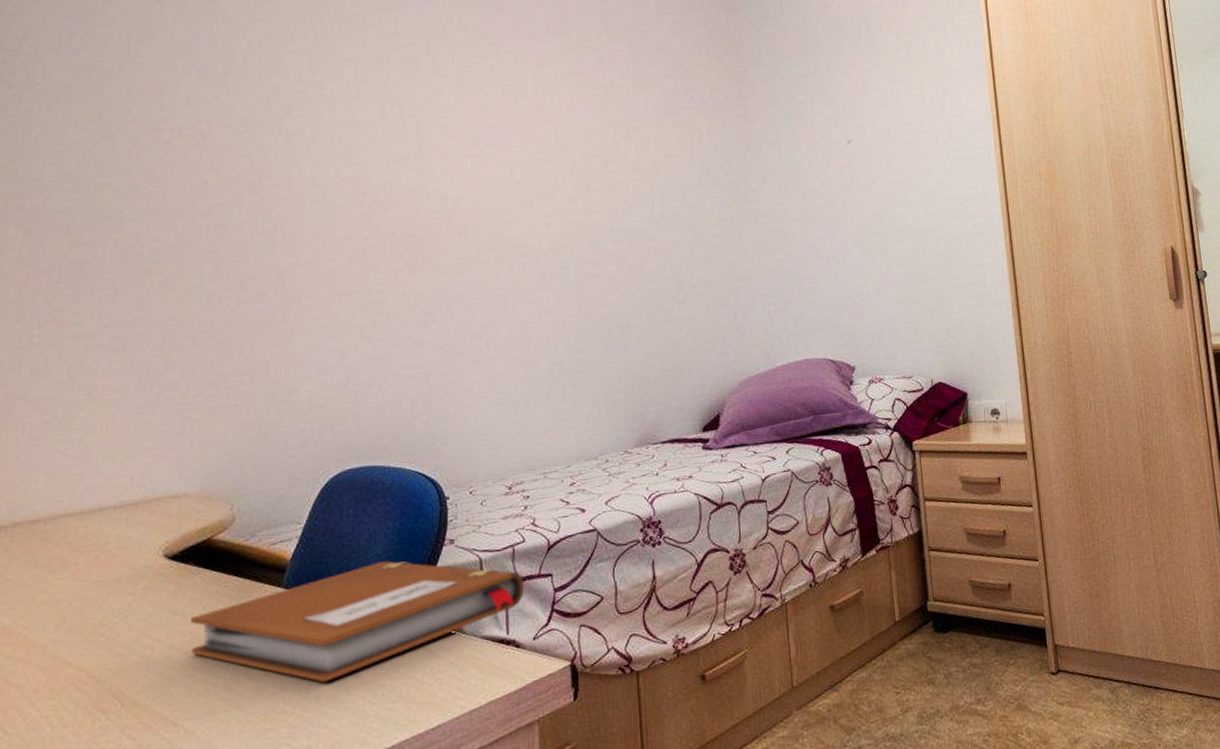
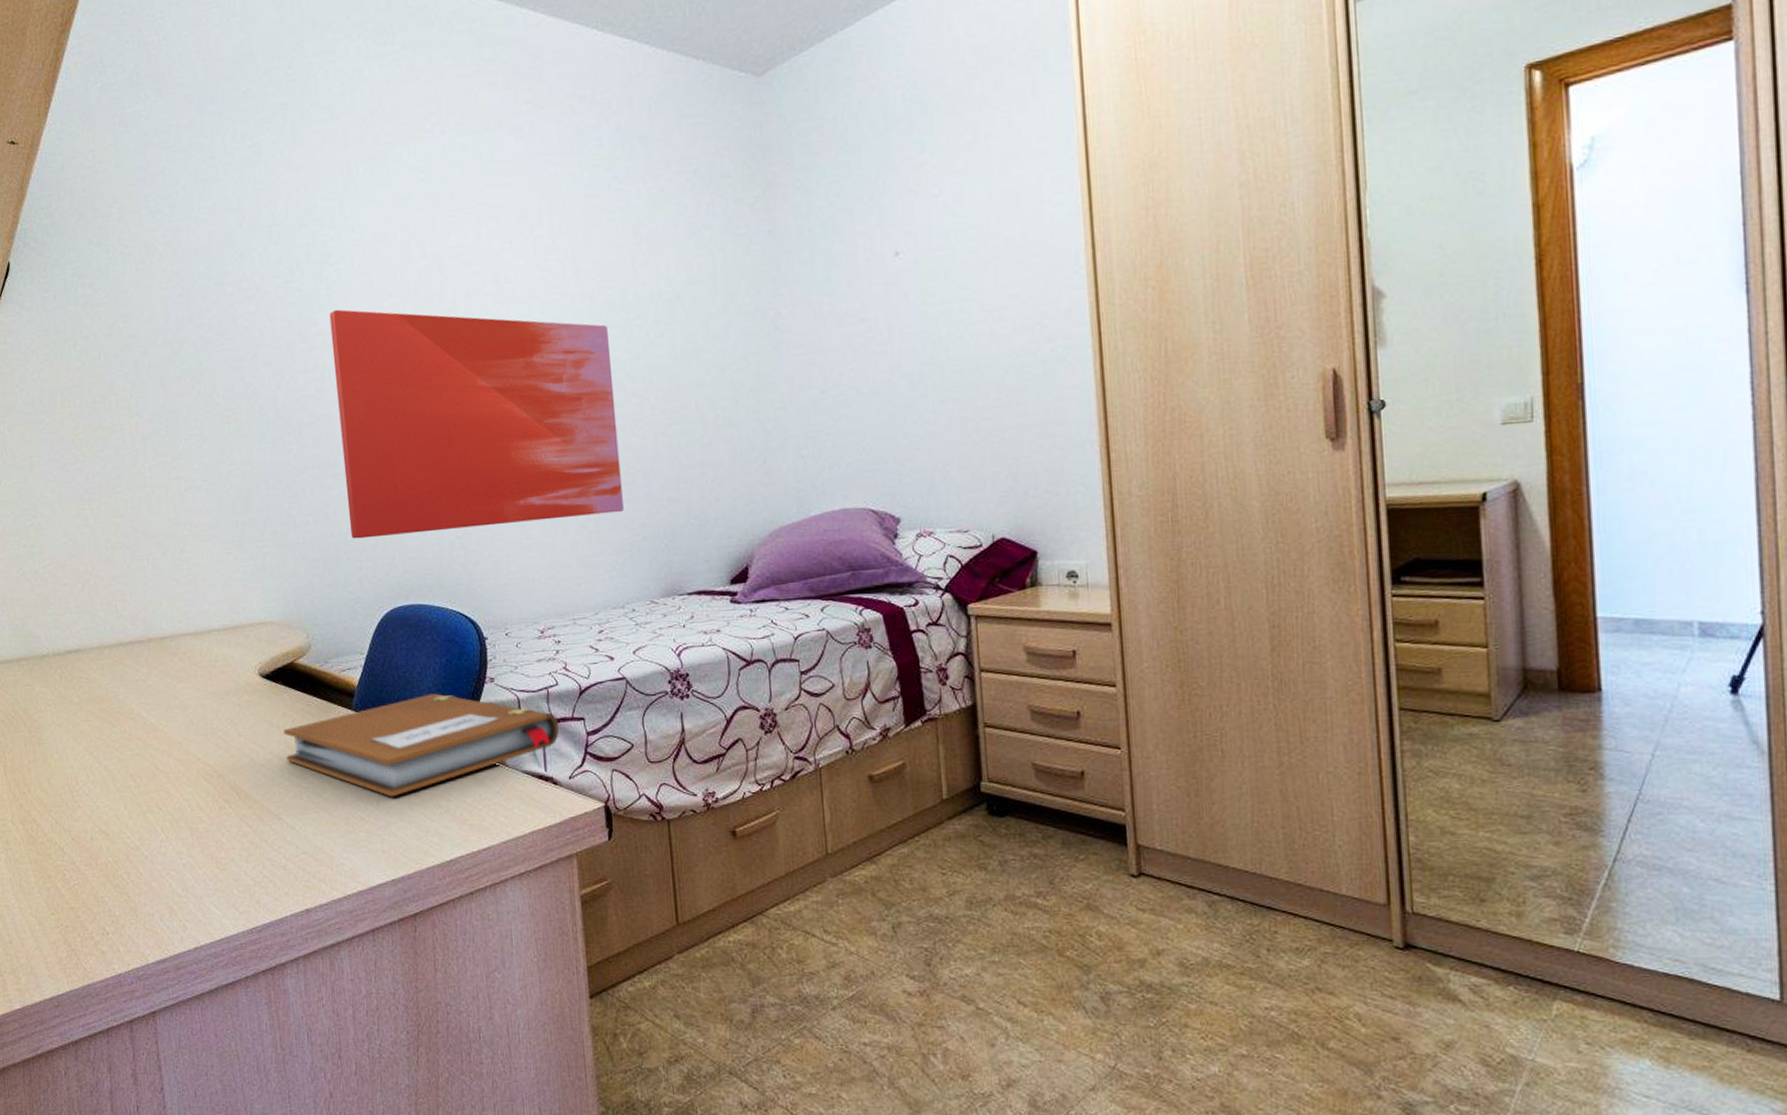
wall art: none [287,162,600,399] -> present [329,309,624,539]

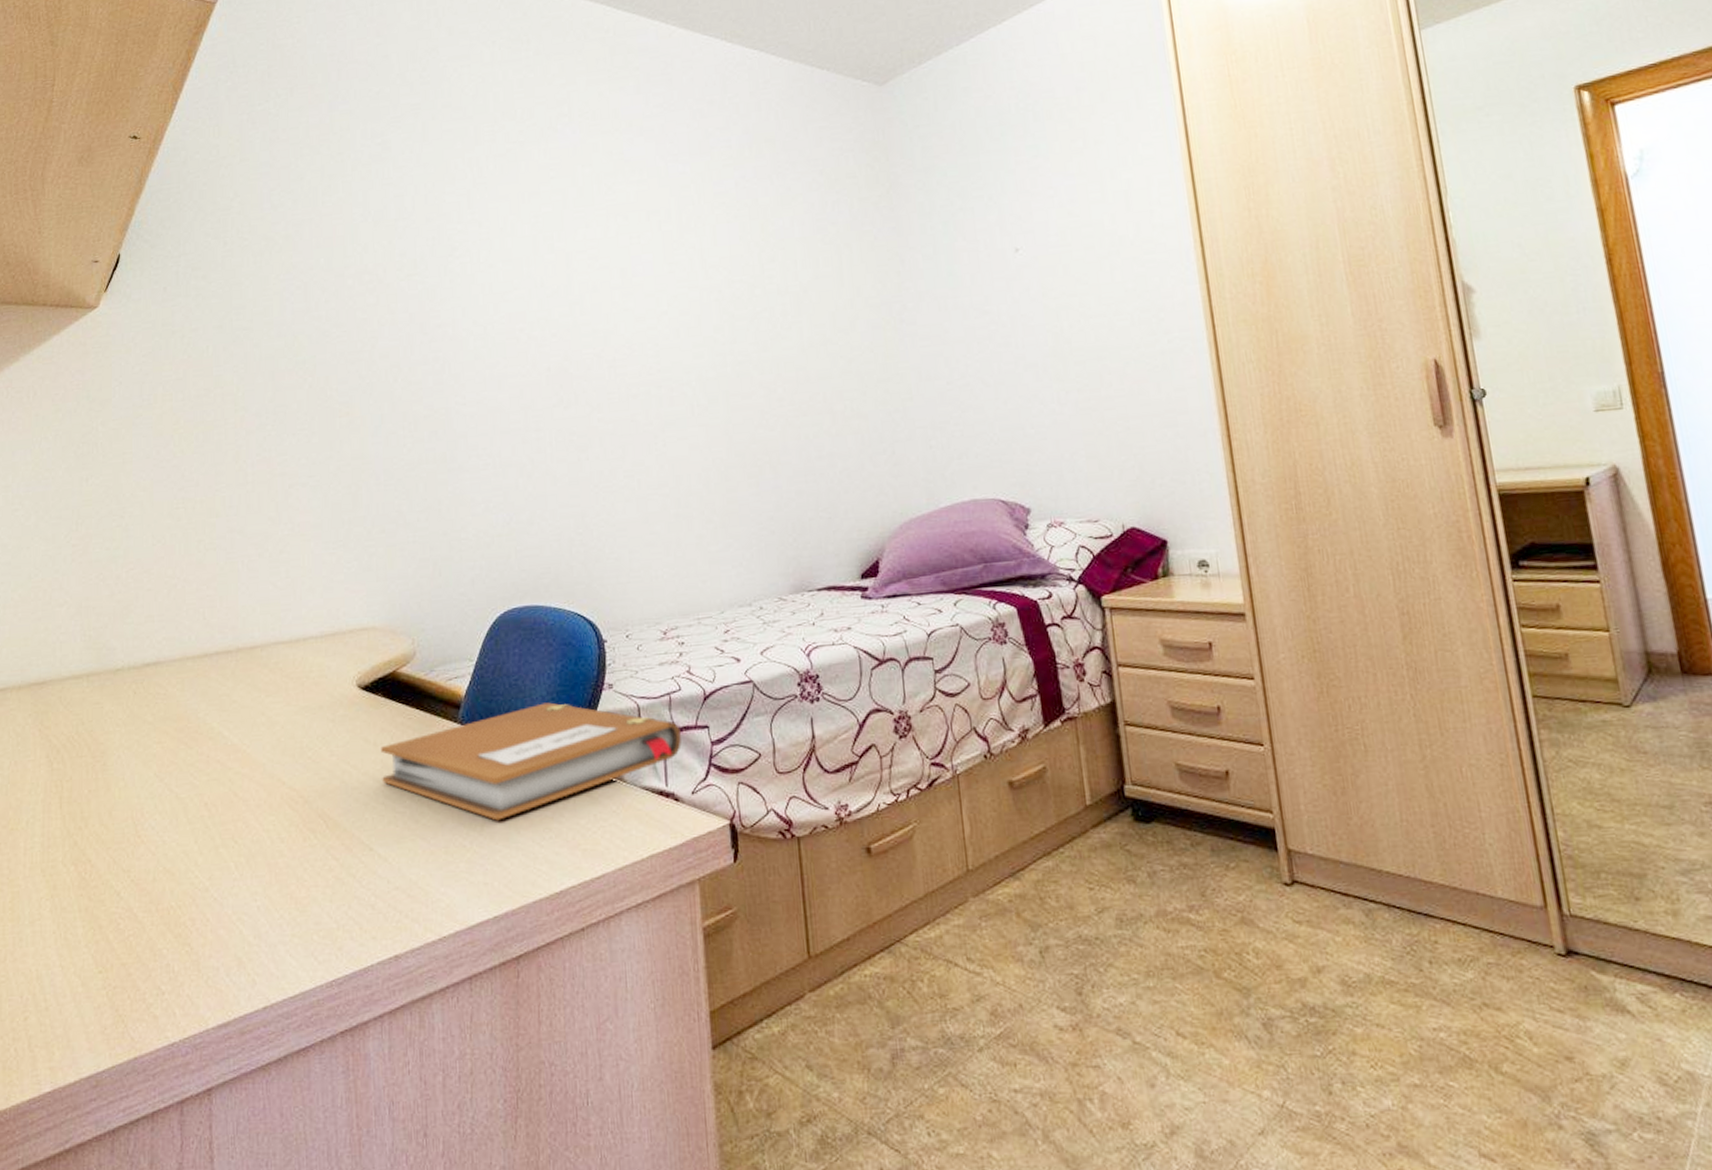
wall art: present [329,309,624,539] -> none [452,301,751,537]

